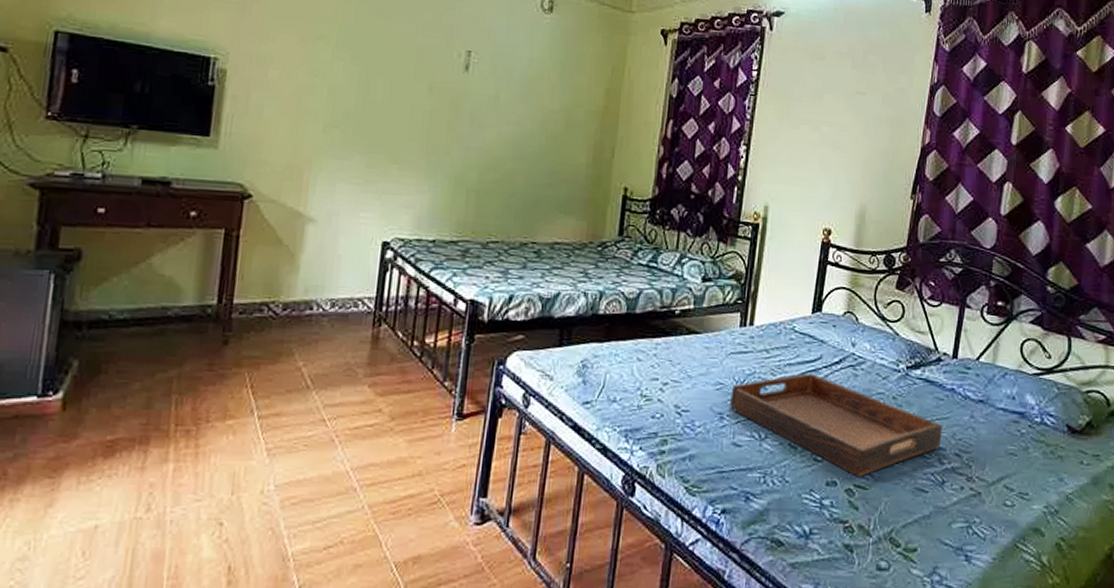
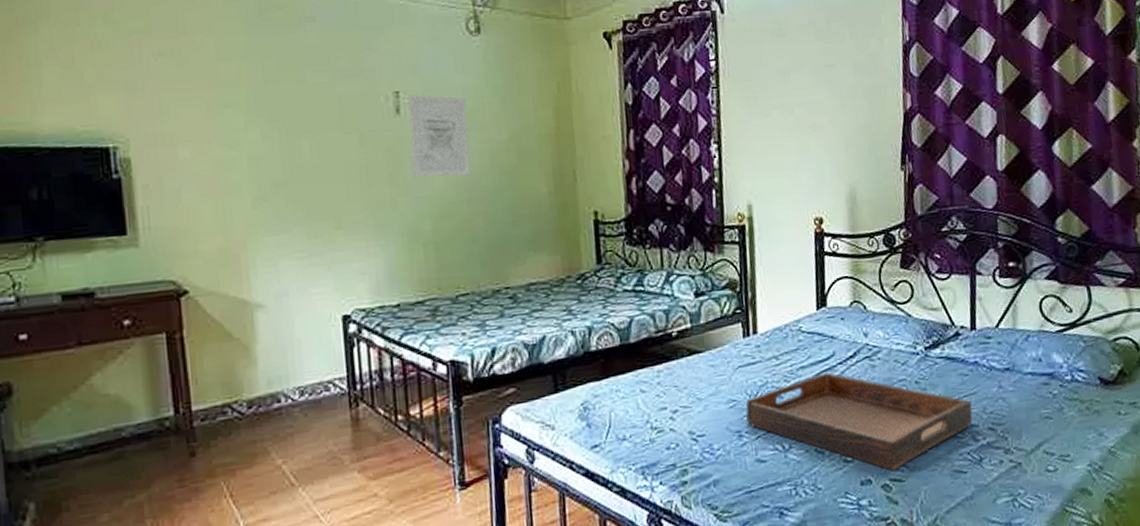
wall art: none [470,56,529,136] -> present [409,95,471,177]

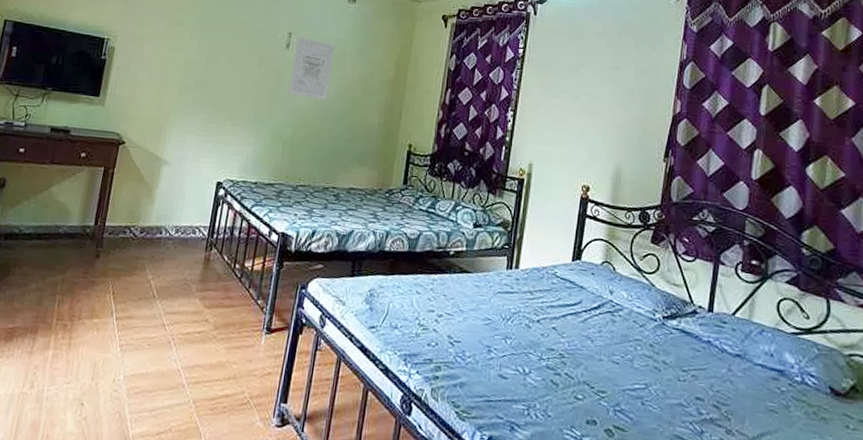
serving tray: present [745,372,973,472] -> none [497,316,699,420]

